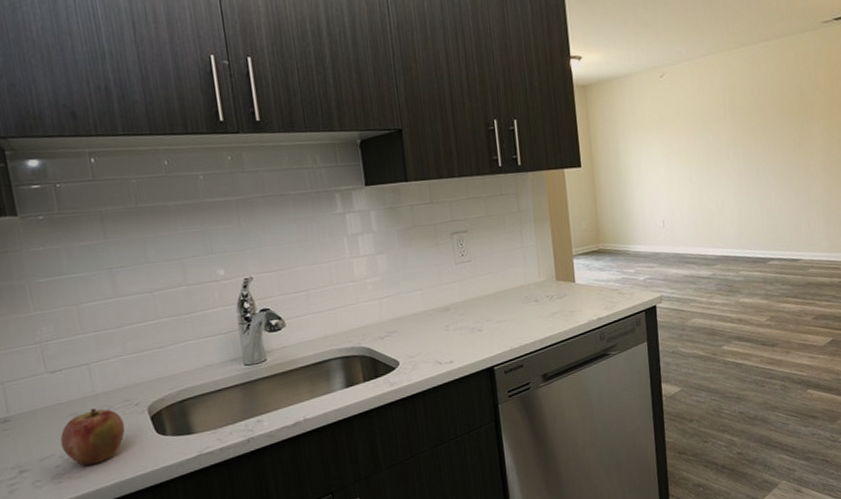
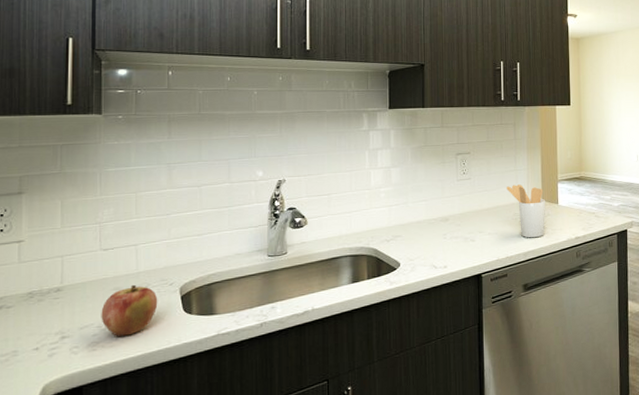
utensil holder: none [513,263,562,323] -> present [506,184,546,238]

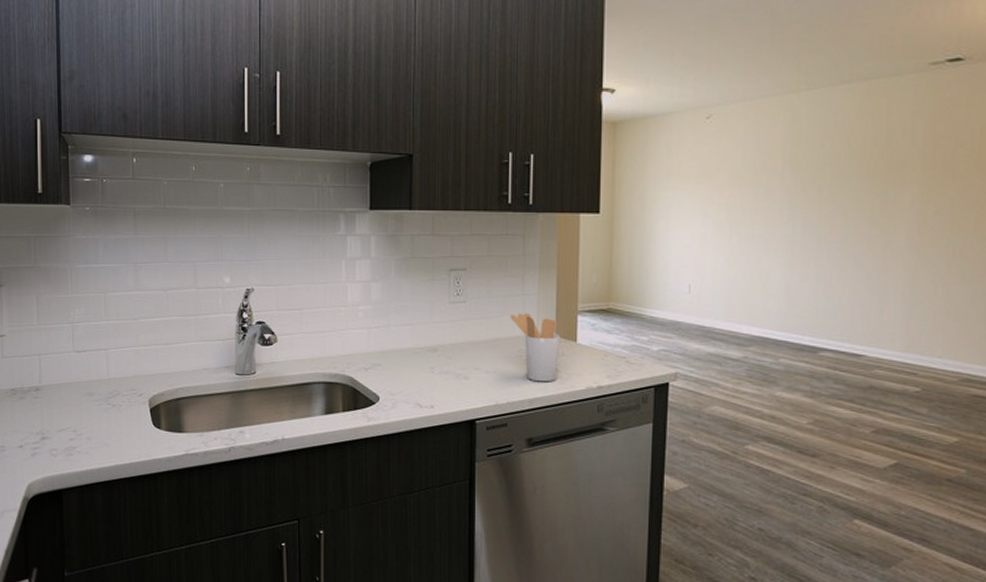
apple: present [101,284,158,336] -> none [76,391,128,444]

